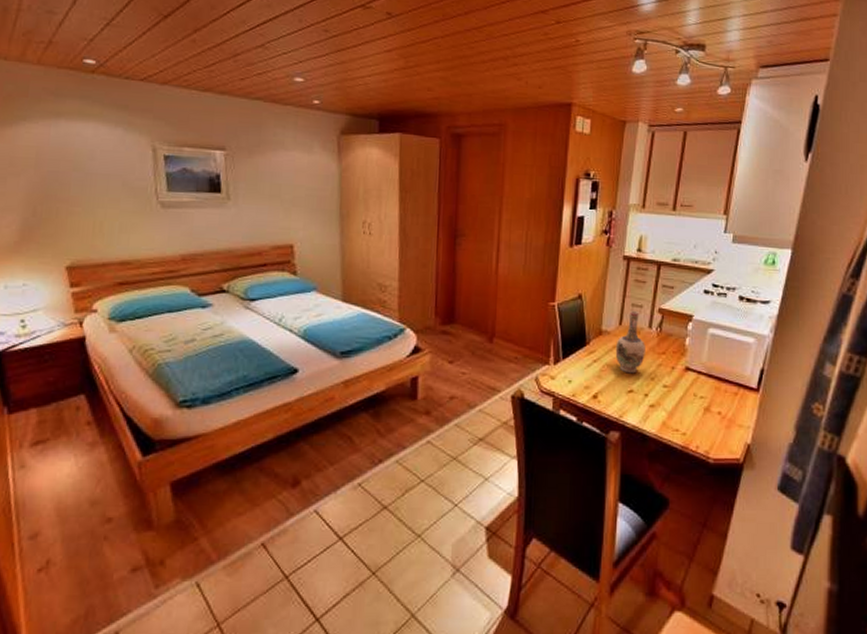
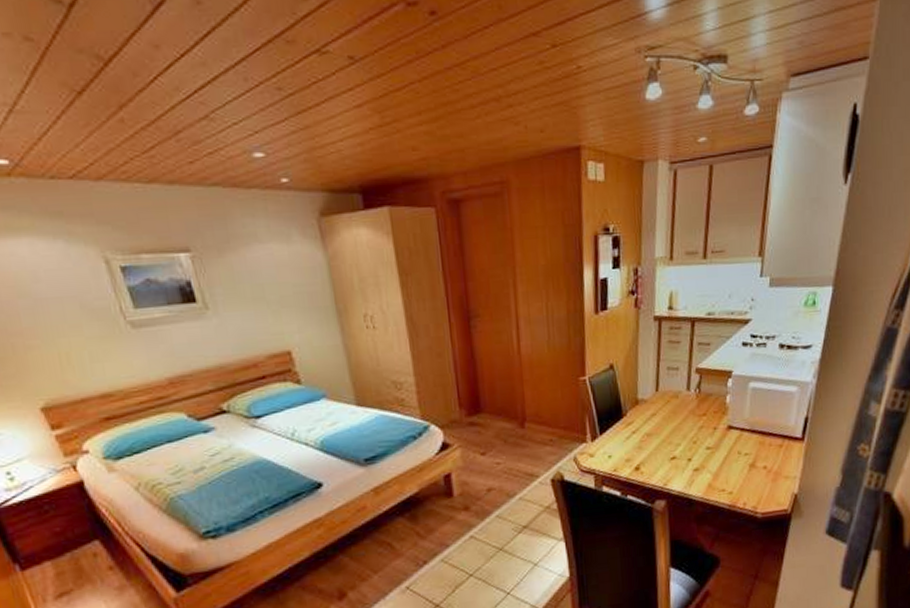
vase: present [615,310,646,374] -> none [654,373,686,441]

